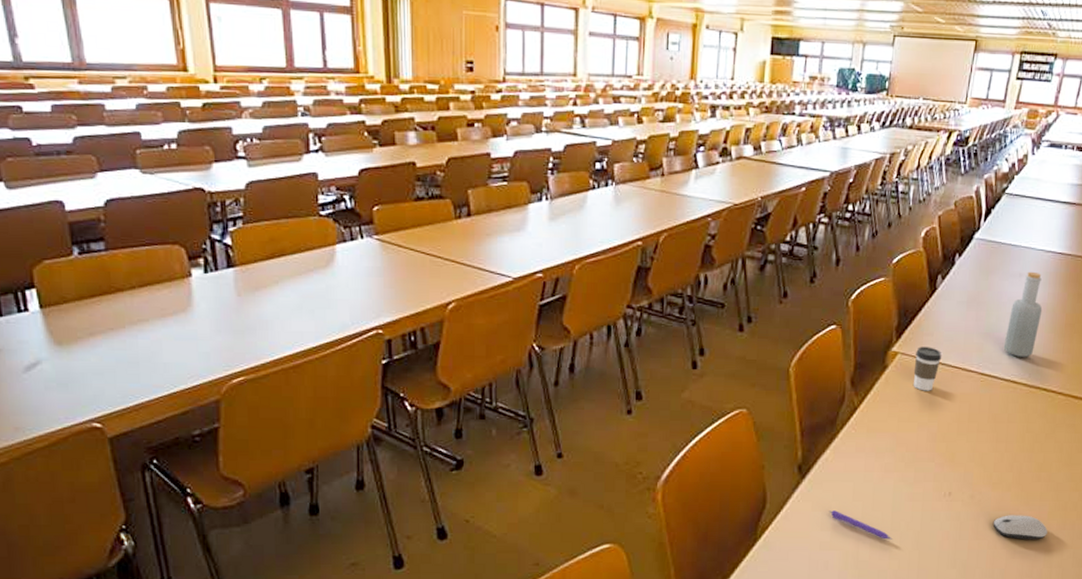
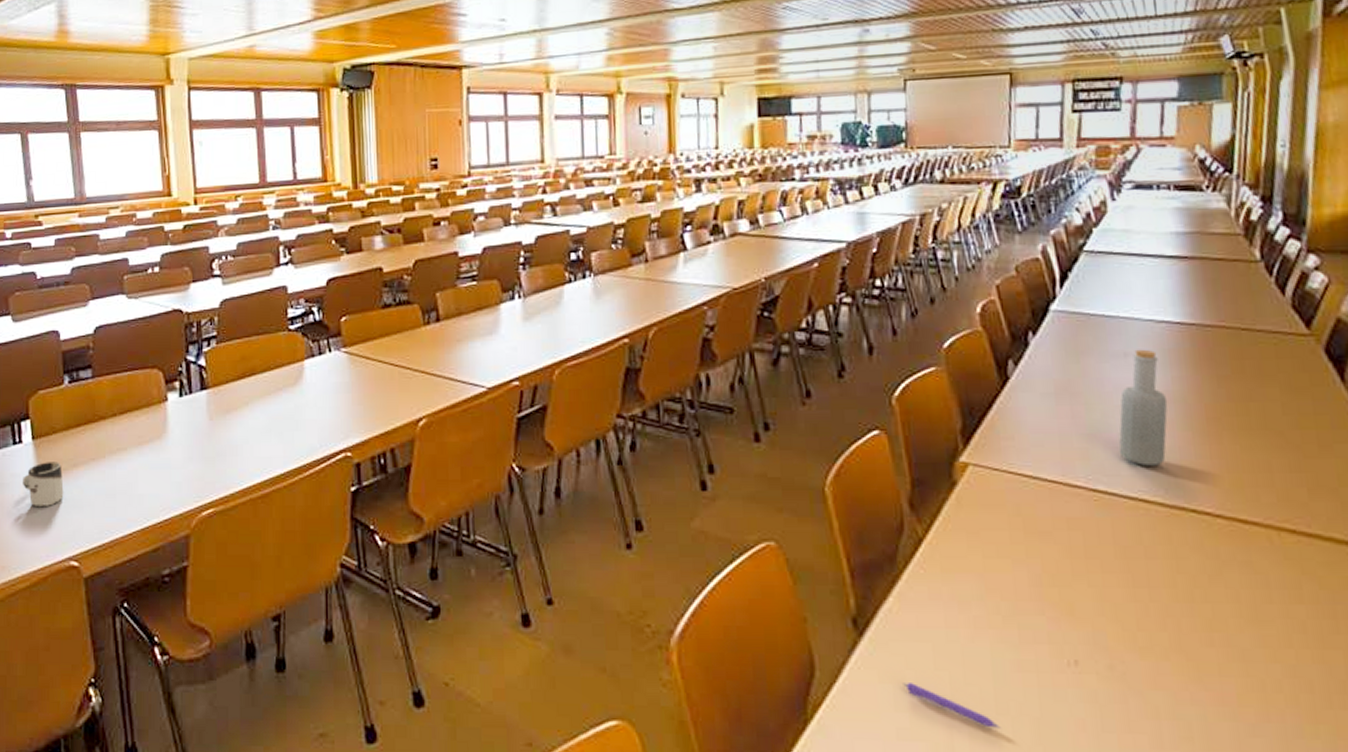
cup: none [31,330,81,373] -> present [22,462,64,508]
coffee cup: present [913,346,941,391] -> none [993,455,1031,515]
computer mouse: present [993,515,1048,540] -> none [1150,696,1242,737]

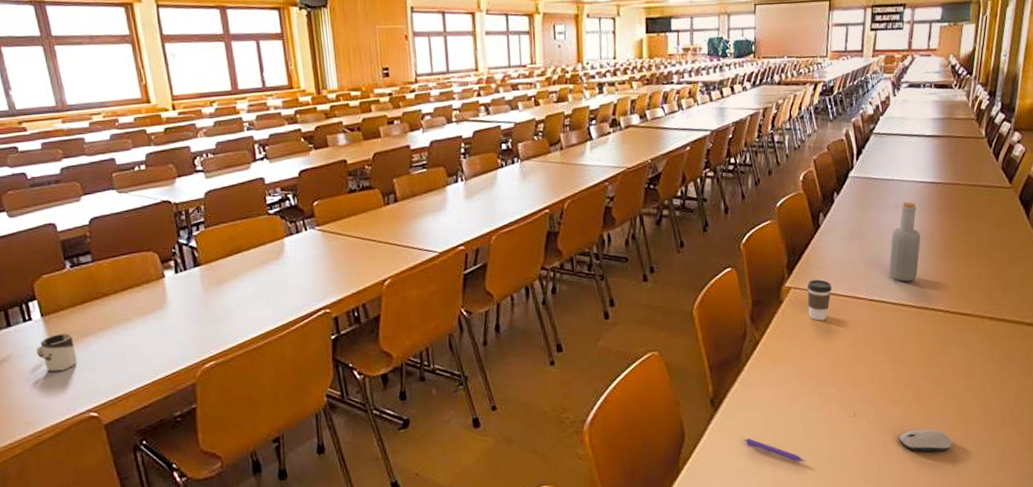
coffee cup: none [993,455,1031,515] -> present [807,279,831,321]
computer mouse: none [1150,696,1242,737] -> present [899,428,952,453]

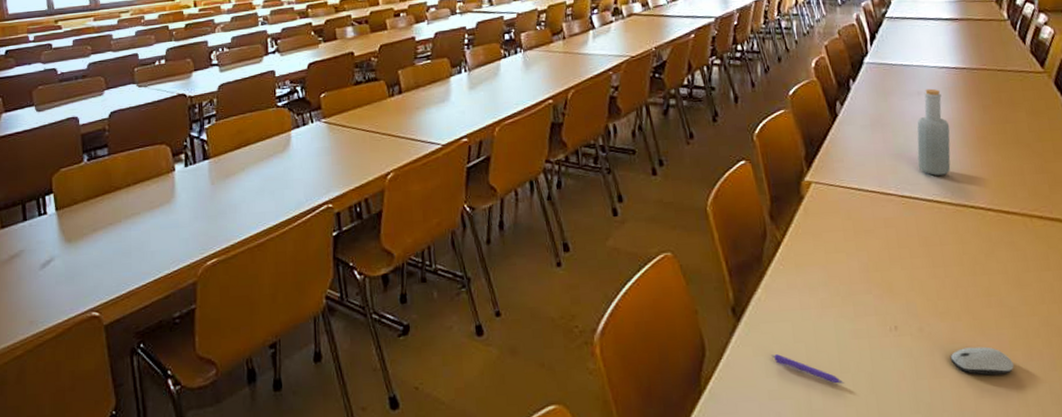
cup: present [36,333,77,373] -> none [47,228,85,269]
coffee cup: present [807,279,831,321] -> none [829,173,856,219]

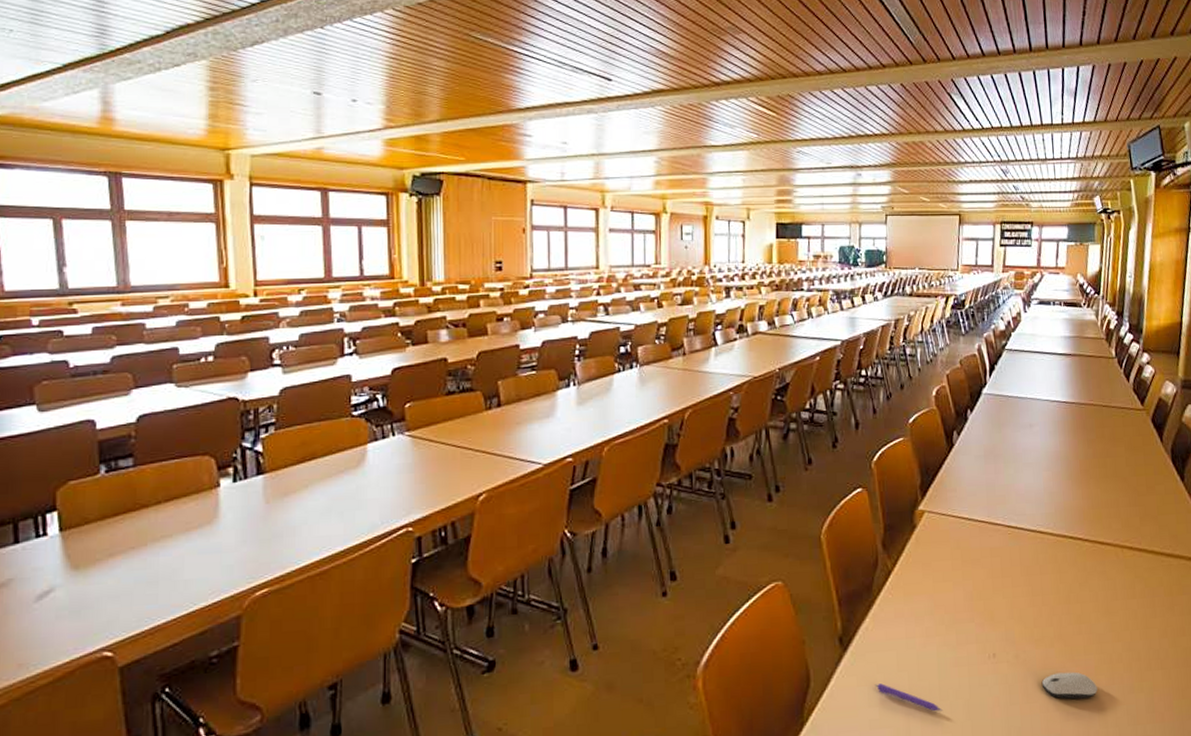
bottle: present [917,88,951,176] -> none [1025,421,1057,507]

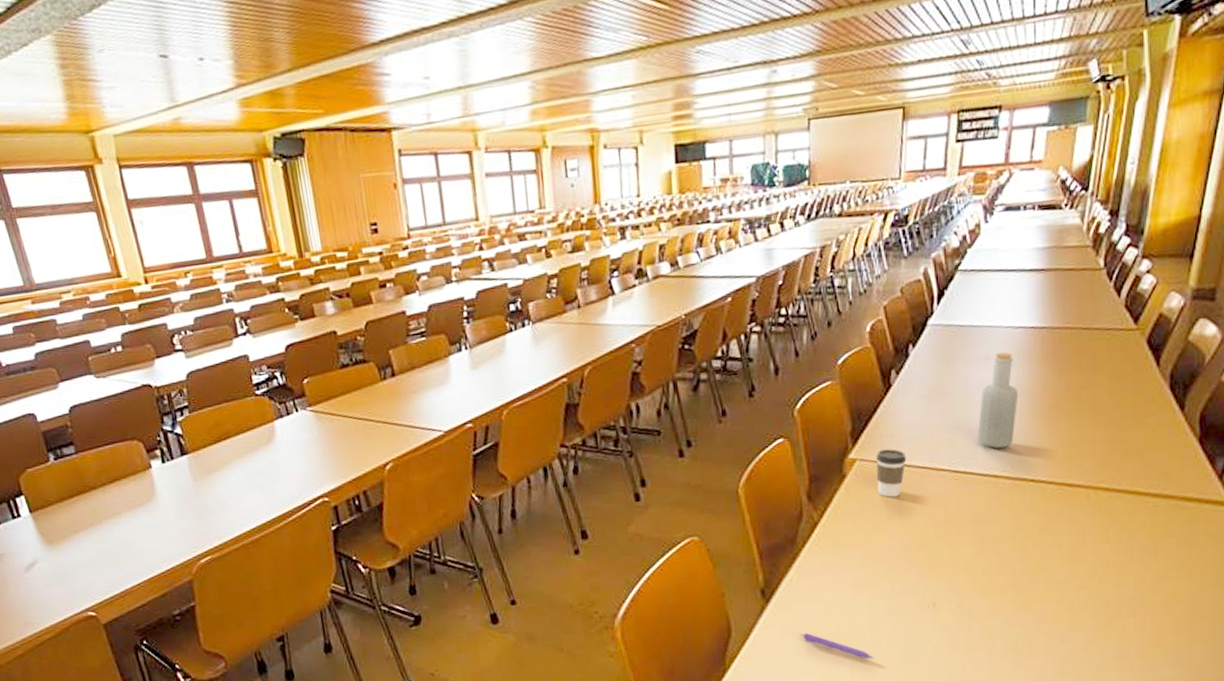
coffee cup: none [942,503,967,549] -> present [876,449,906,498]
bottle: none [1025,421,1057,507] -> present [977,352,1019,448]
computer mouse: present [1041,671,1098,700] -> none [988,620,1054,648]

